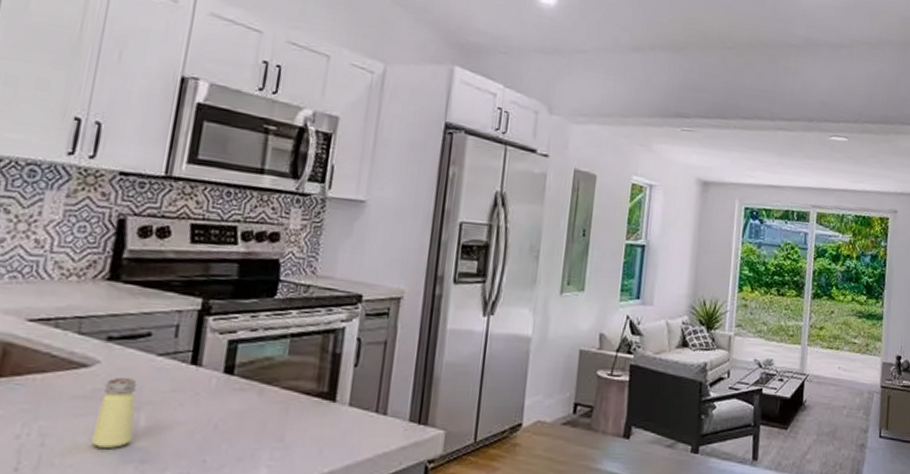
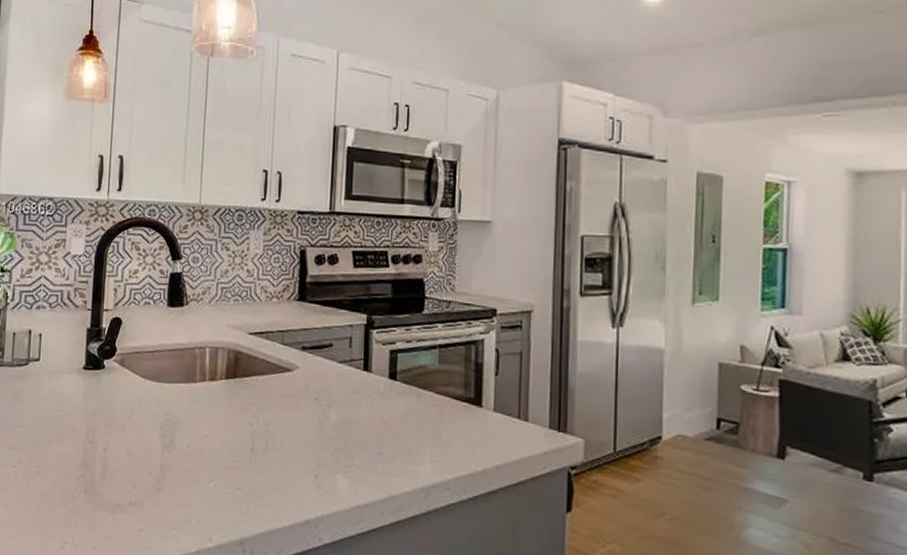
saltshaker: present [91,377,137,448] -> none [299,380,327,438]

